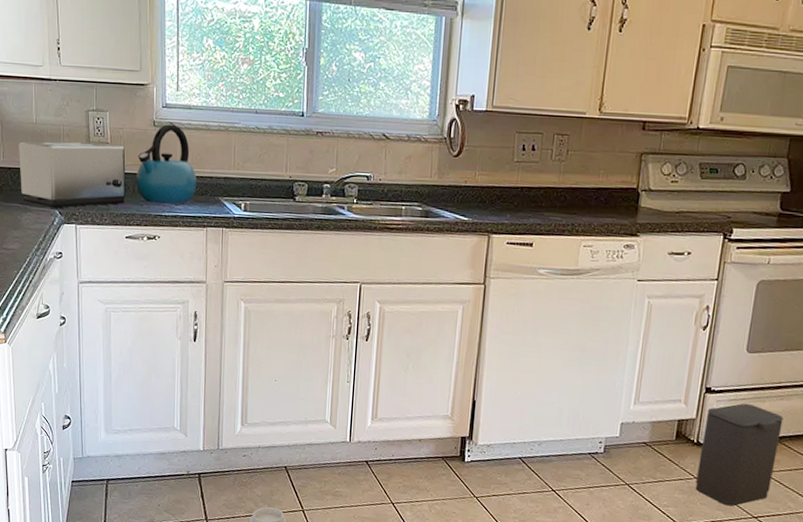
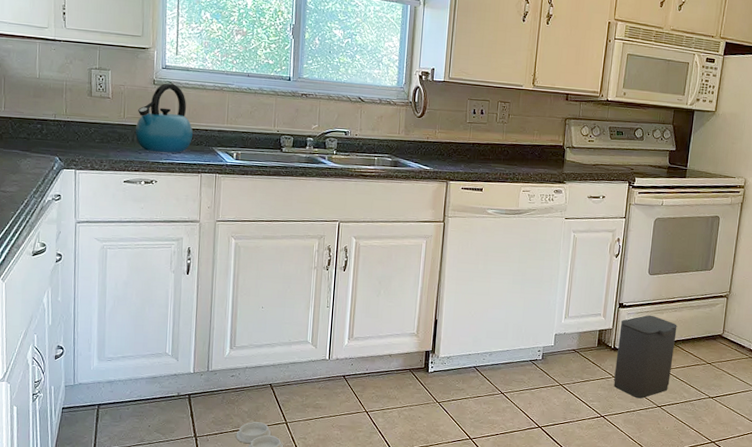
toaster: present [19,141,127,209] -> none [20,94,126,155]

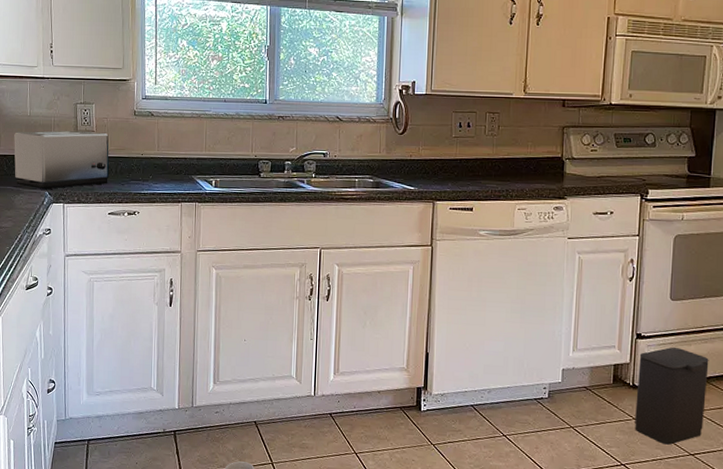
toaster: none [20,94,126,155] -> present [14,130,110,190]
kettle: present [135,83,193,153] -> none [118,113,172,184]

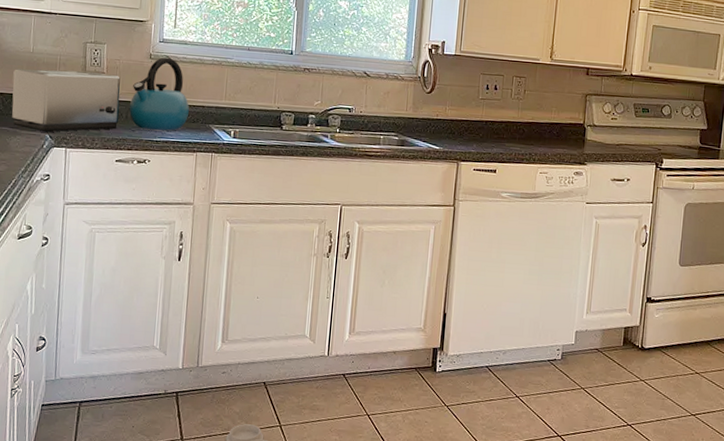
kettle: none [118,113,172,184] -> present [129,57,189,131]
pedal bin: present [635,347,709,445] -> none [641,310,712,406]

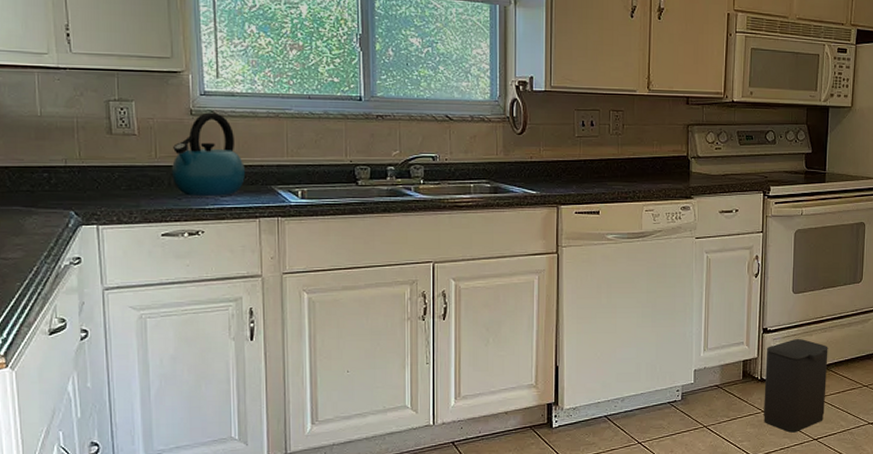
toaster: present [12,69,121,133] -> none [19,134,161,209]
pedal bin: none [641,310,712,406] -> present [764,338,828,433]

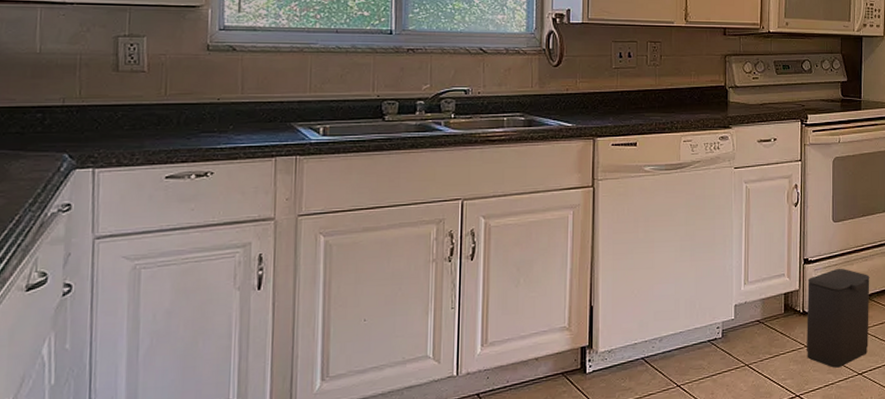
kettle: present [172,112,245,197] -> none [182,47,263,136]

